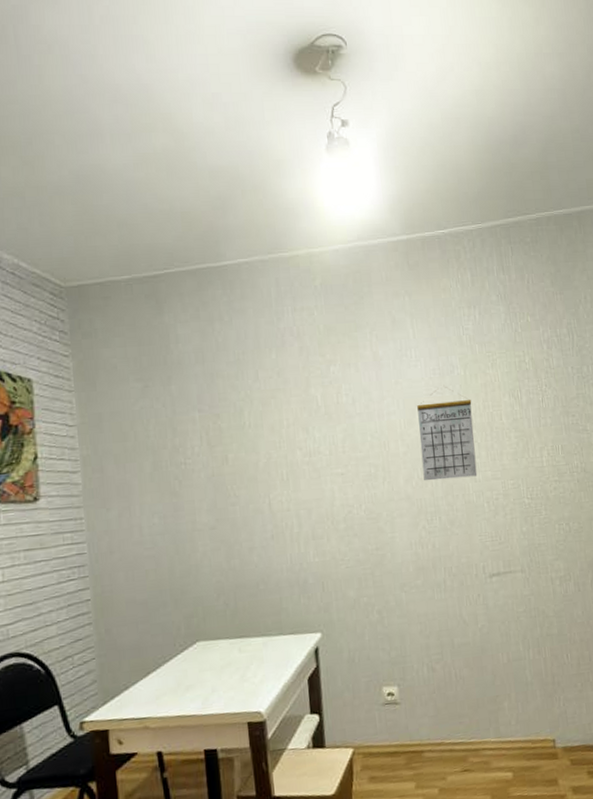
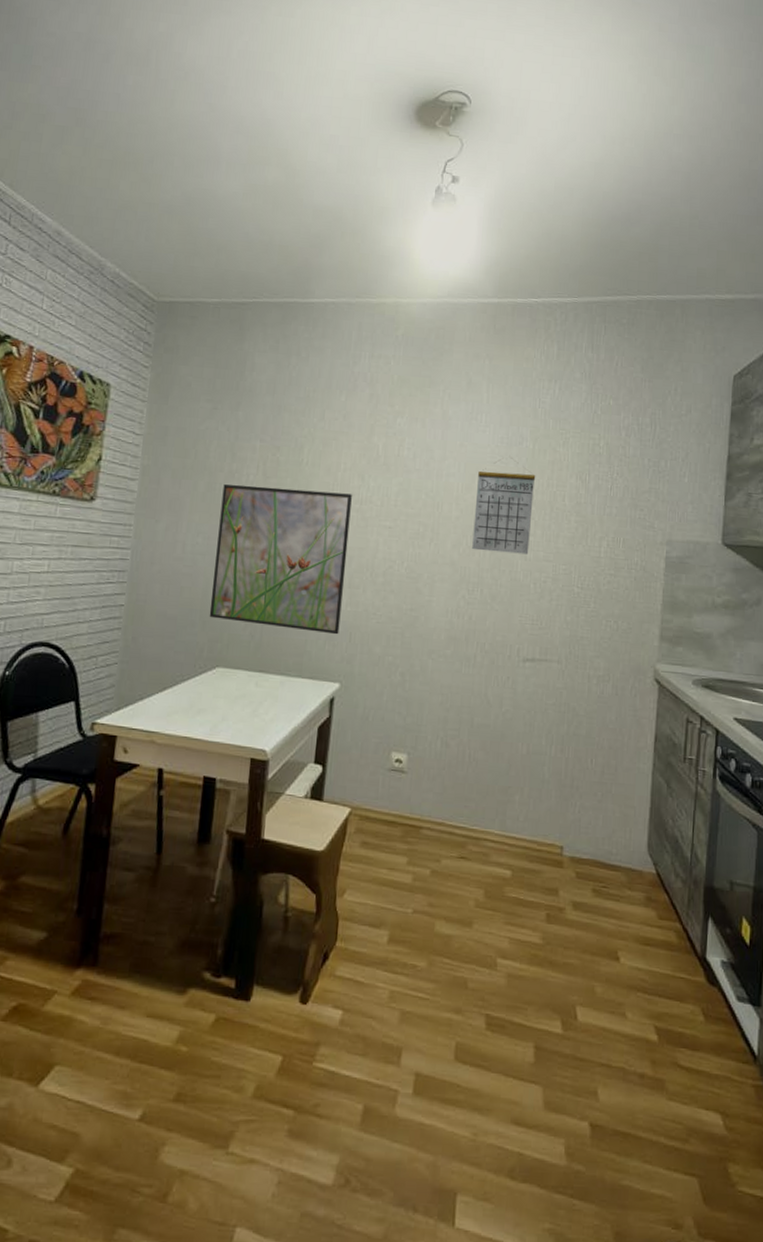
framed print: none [169,448,312,595] -> present [209,484,352,635]

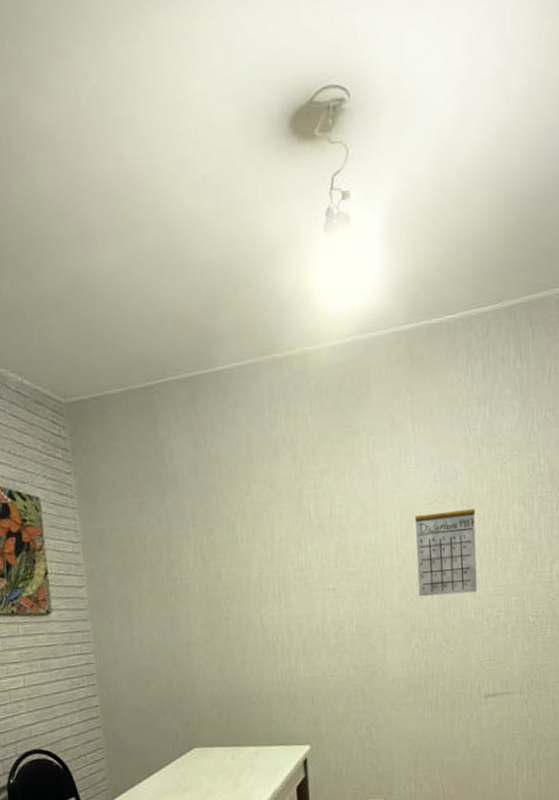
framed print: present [209,484,352,635] -> none [166,563,301,705]

